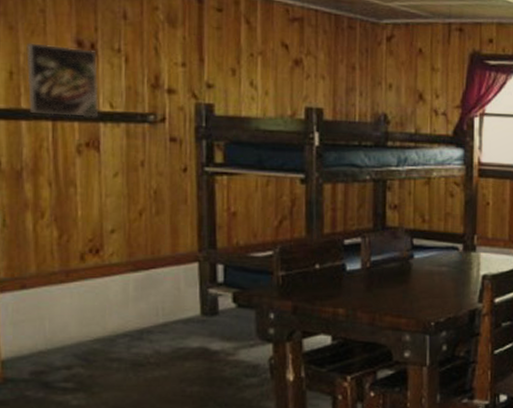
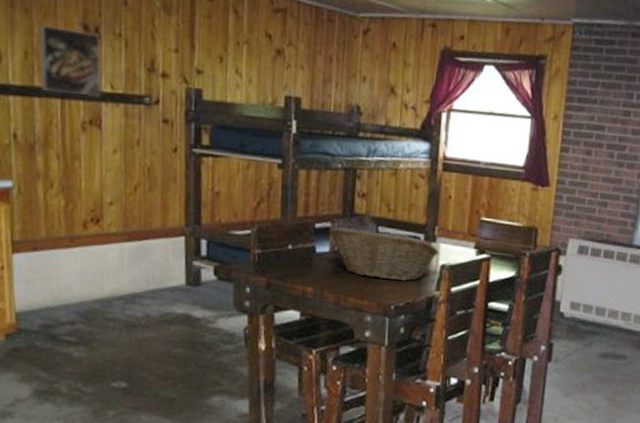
fruit basket: none [359,242,480,295] -> present [329,227,439,281]

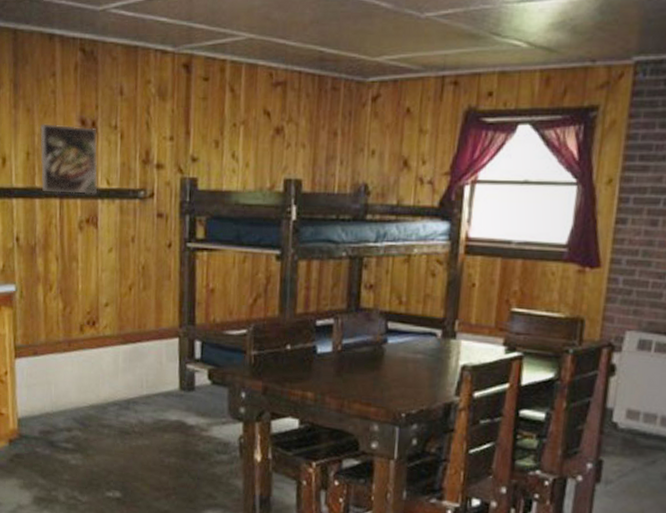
fruit basket: present [329,227,439,281] -> none [331,324,460,385]

